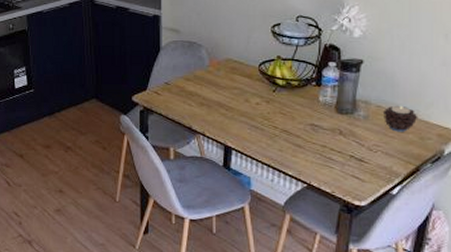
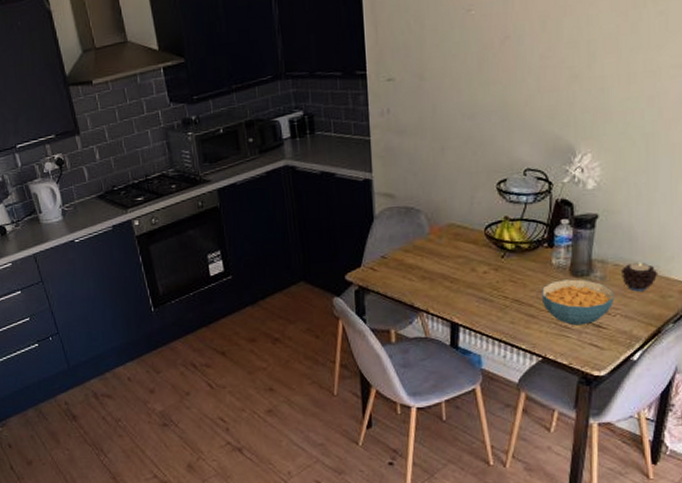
cereal bowl: none [309,116,376,158] -> present [542,279,614,326]

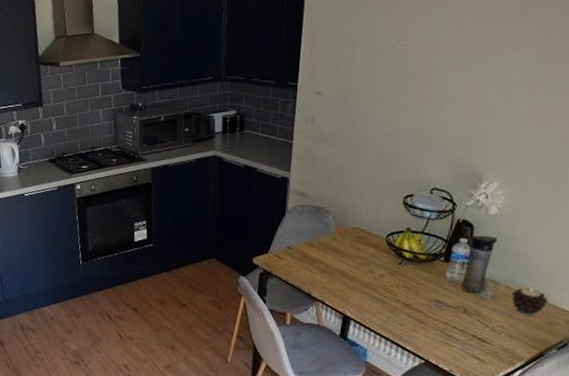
cereal bowl: present [542,279,614,326] -> none [432,292,502,338]

